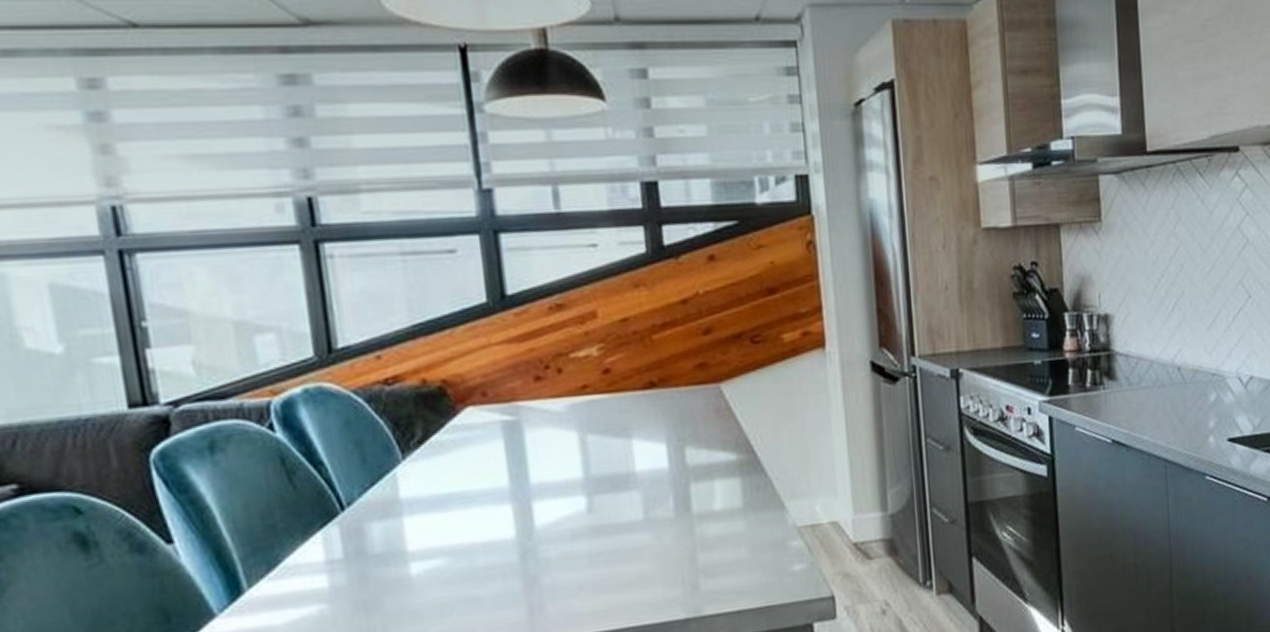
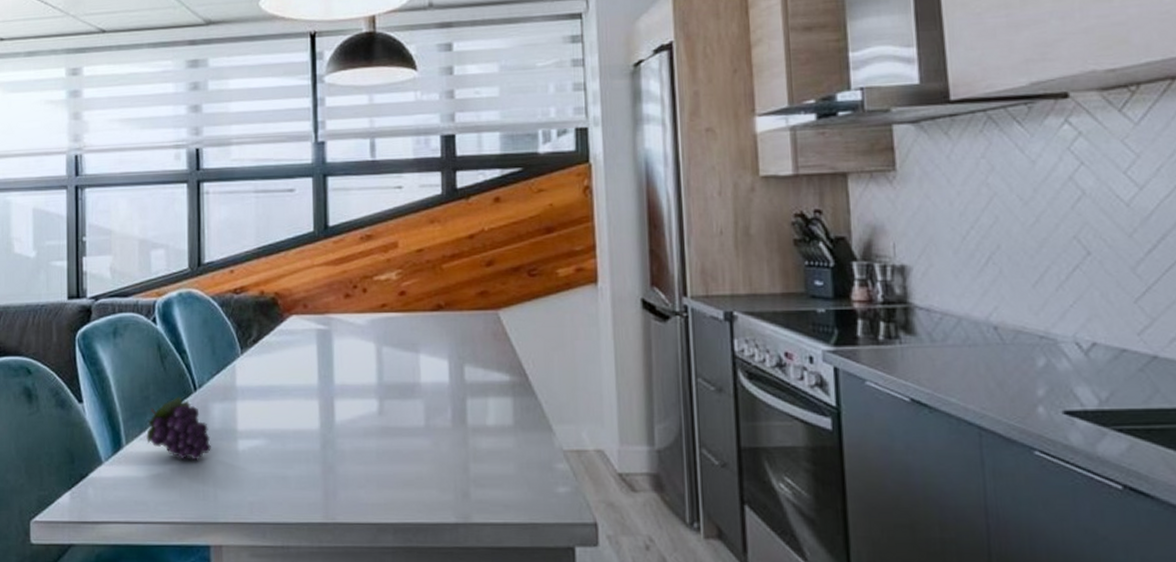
fruit: none [276,519,374,596] -> present [145,396,211,461]

